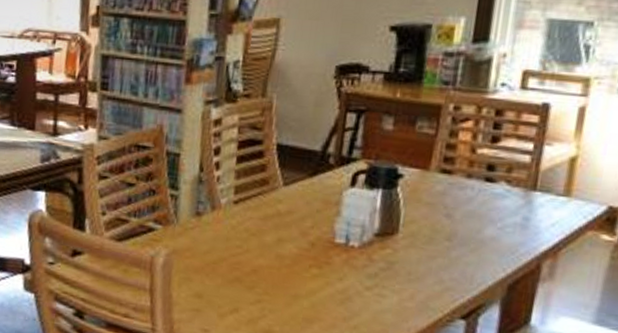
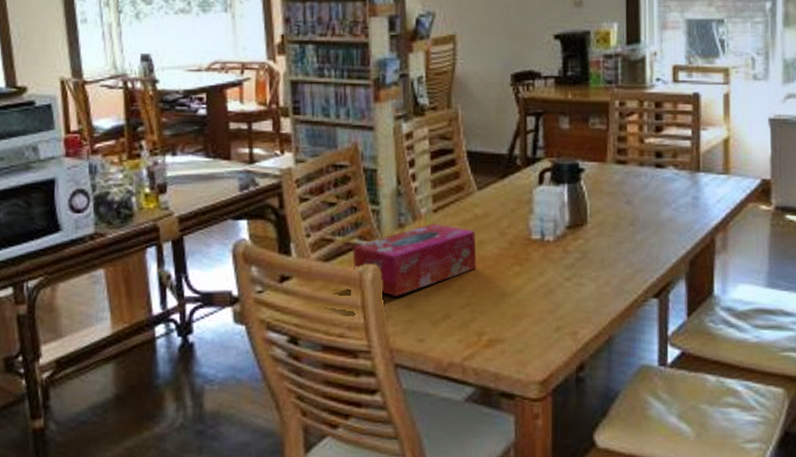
tissue box: none [146,215,276,284] -> present [353,223,477,296]

